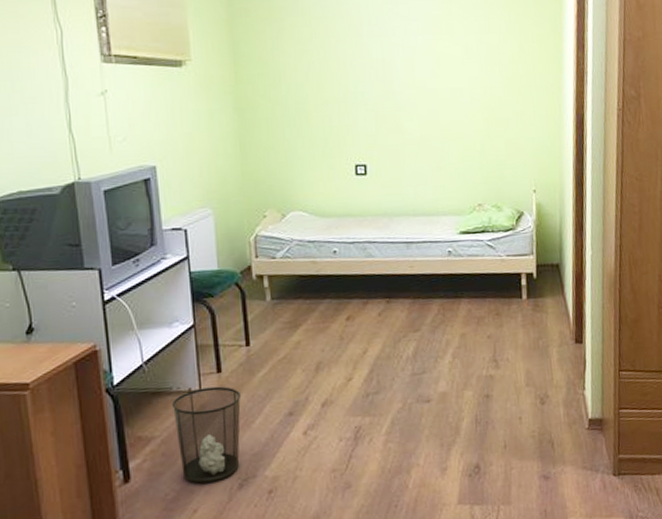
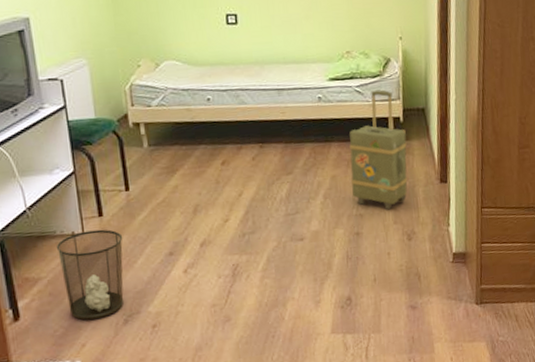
suitcase: none [480,244,541,372] -> present [349,89,408,210]

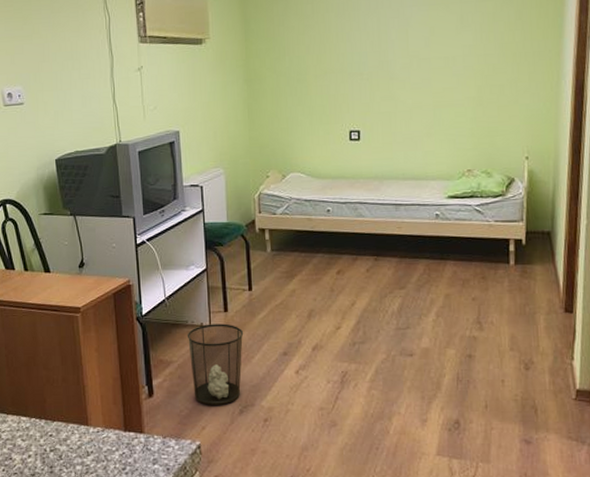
suitcase: present [349,89,408,210] -> none [465,210,529,335]

